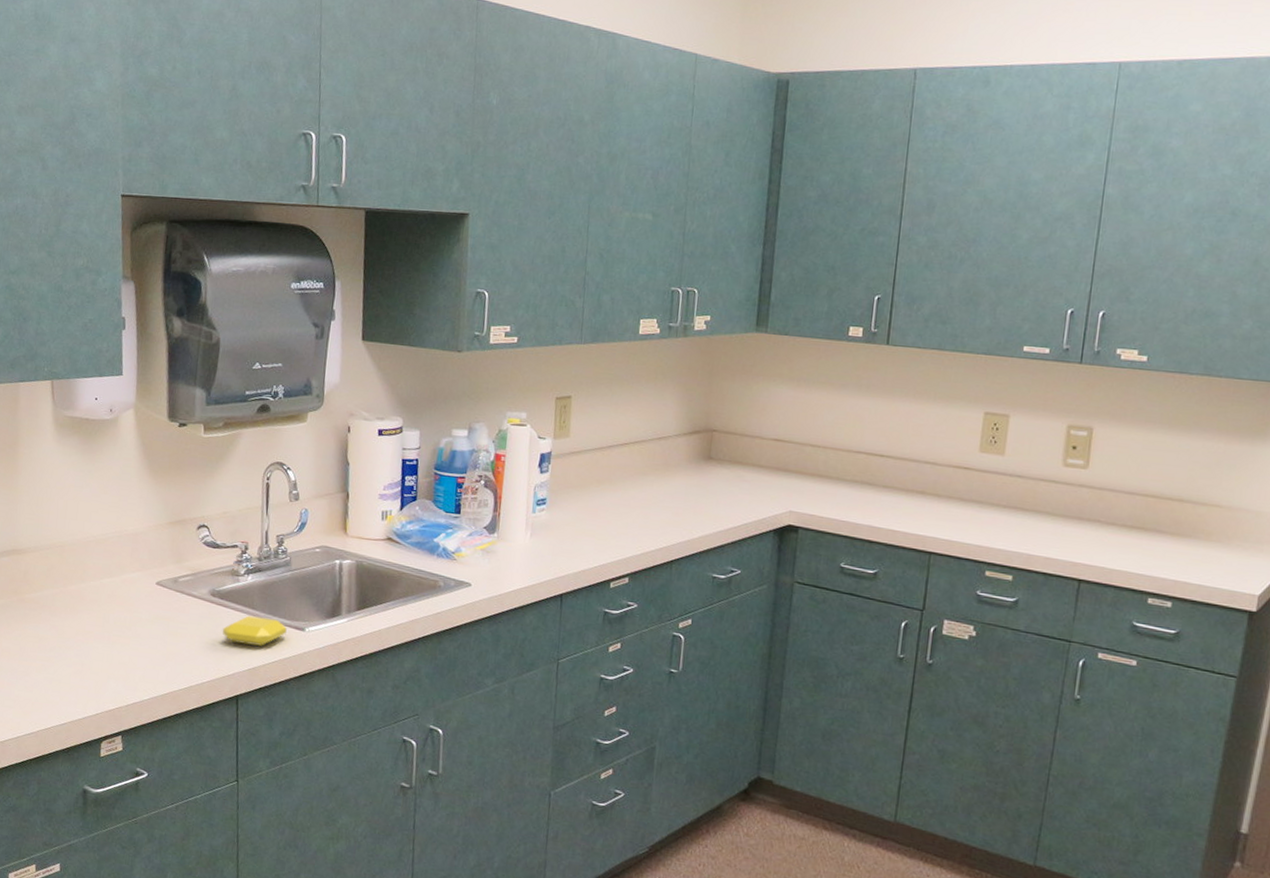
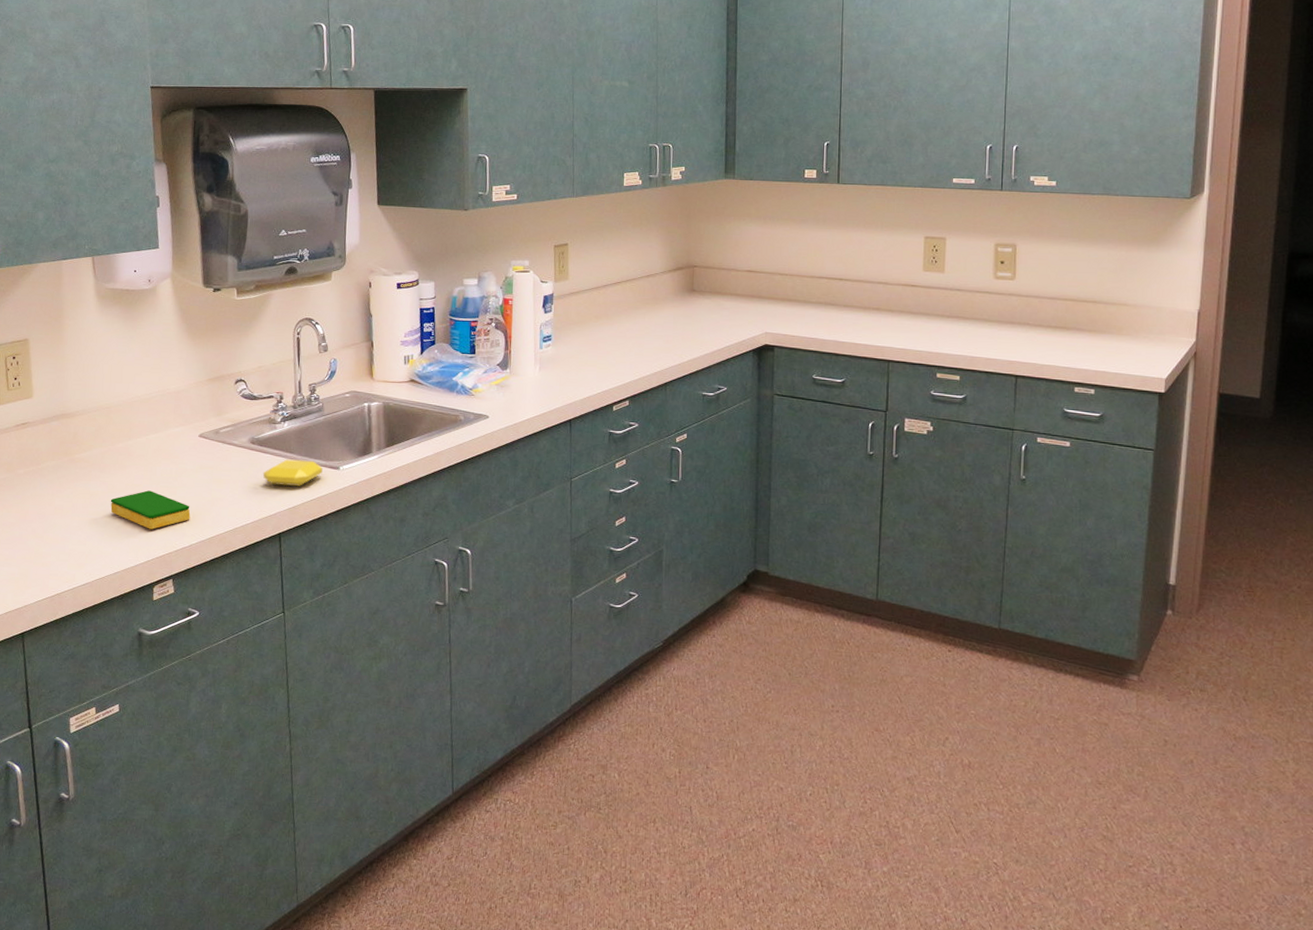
dish sponge: none [59,638,144,681] -> present [110,490,191,530]

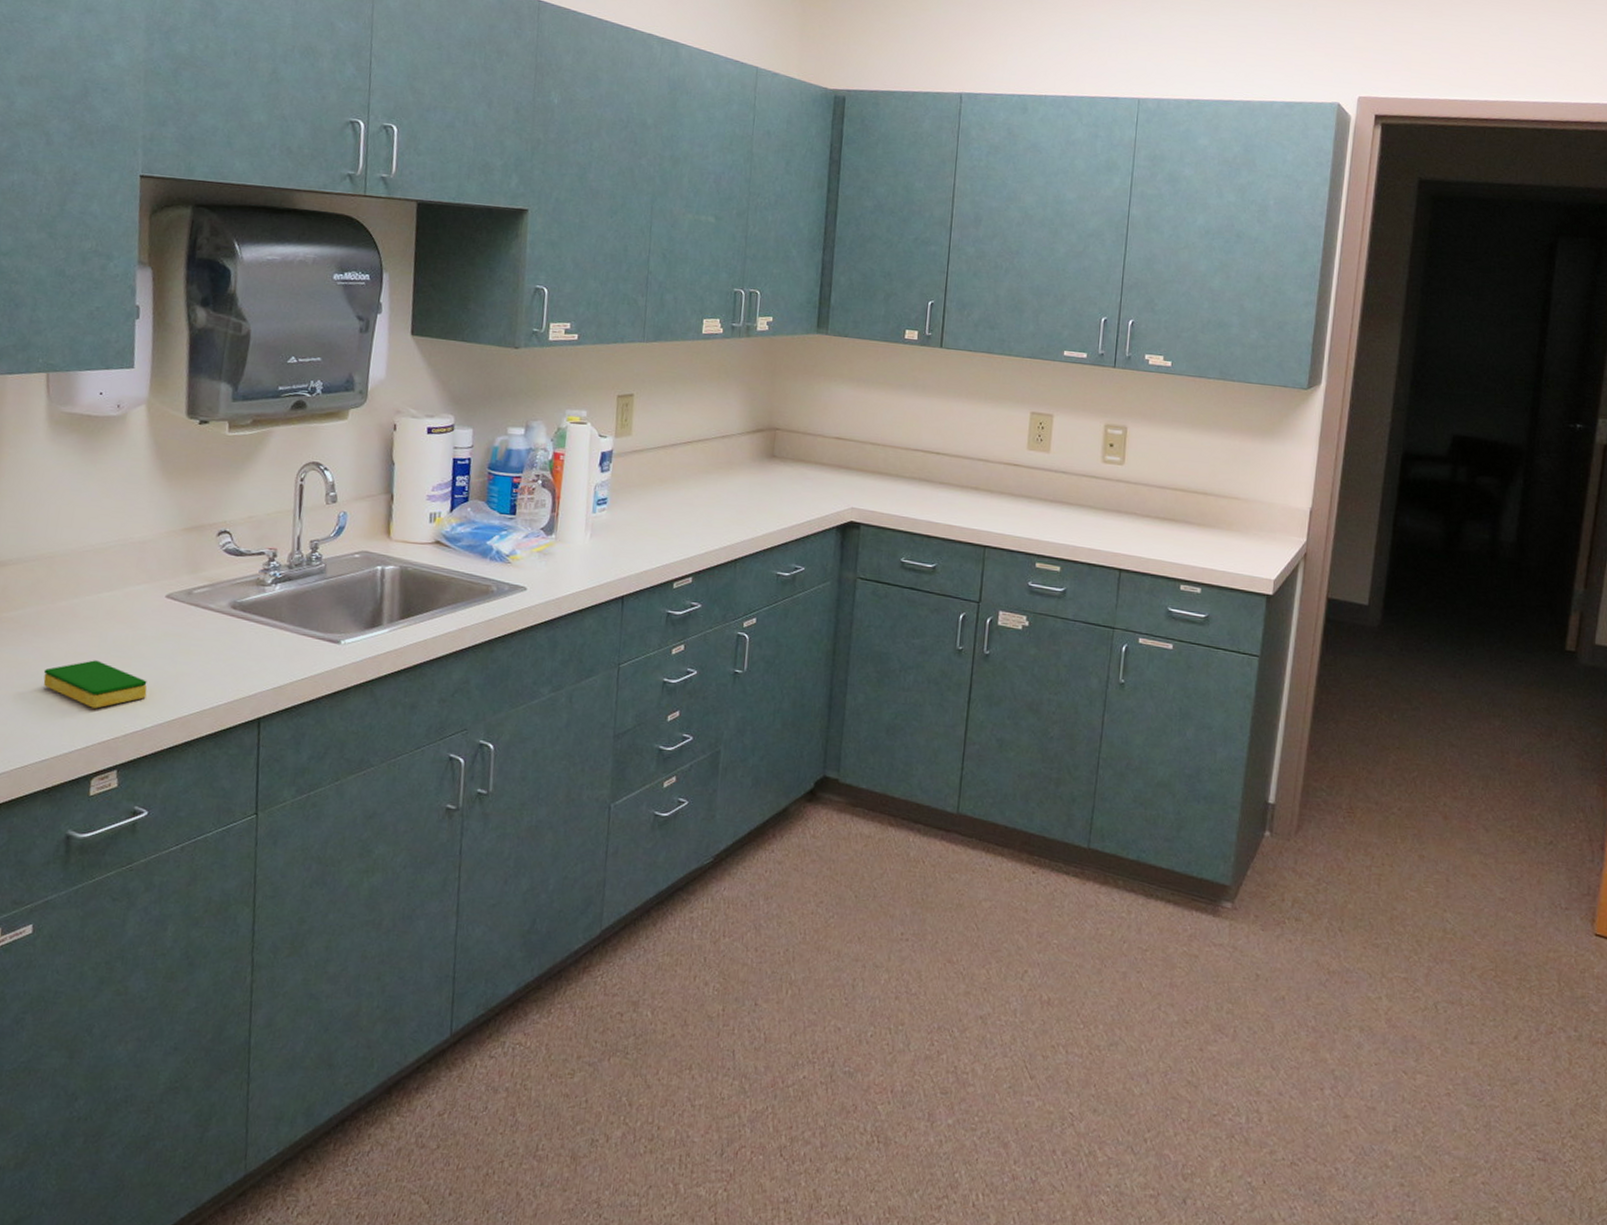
soap bar: present [263,459,323,487] -> none [244,629,320,663]

